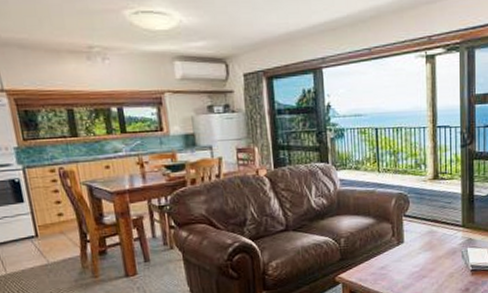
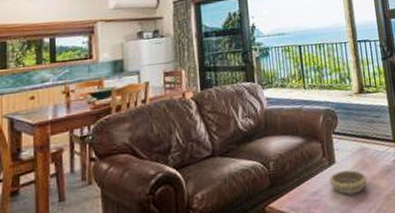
decorative bowl: none [396,249,433,271] -> present [328,170,368,194]

